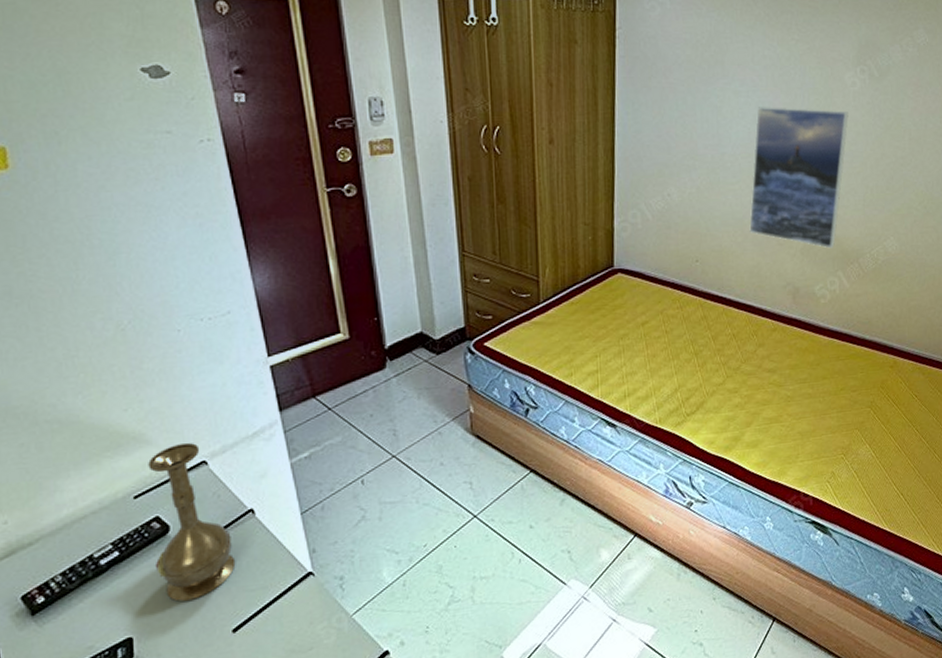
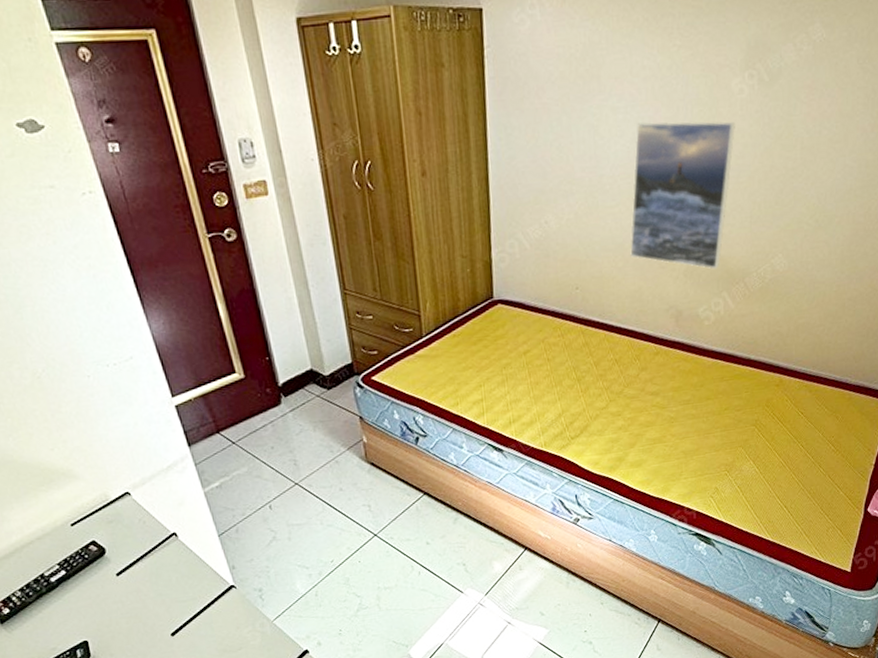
vase: present [148,442,236,602] -> none [79,476,167,611]

